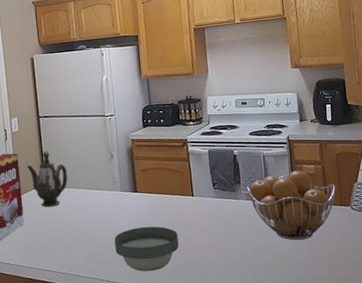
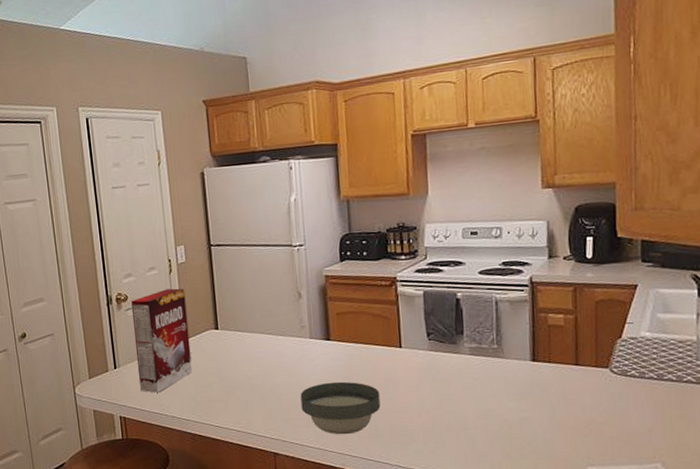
teapot: present [26,151,68,208] -> none [195,287,245,354]
fruit basket: present [247,170,336,241] -> none [471,320,591,407]

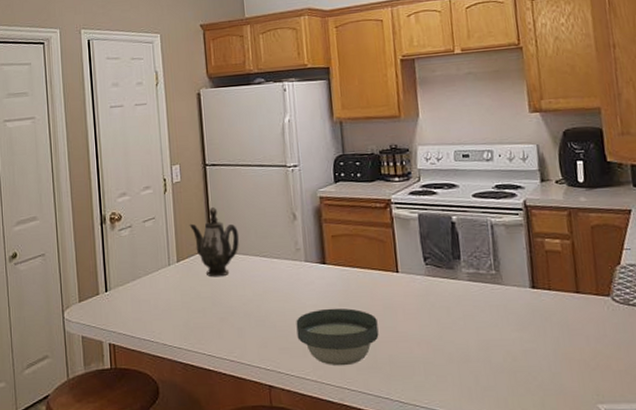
cereal box: present [130,288,193,393] -> none [124,208,186,318]
teapot: none [195,287,245,354] -> present [189,207,240,278]

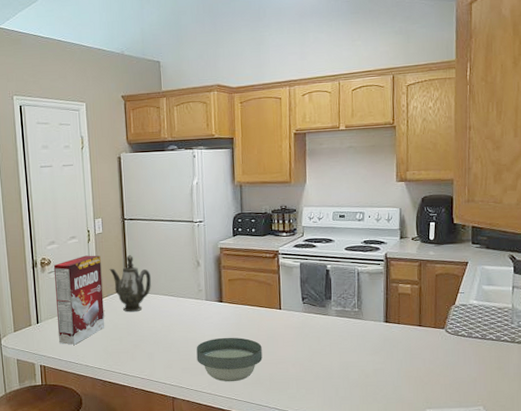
cereal box: none [124,208,186,318] -> present [53,255,105,345]

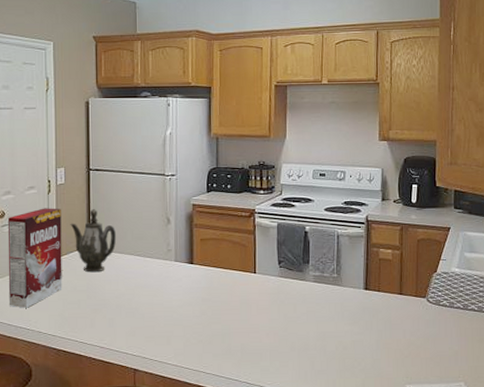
bowl: present [196,337,263,382] -> none [162,302,234,353]

